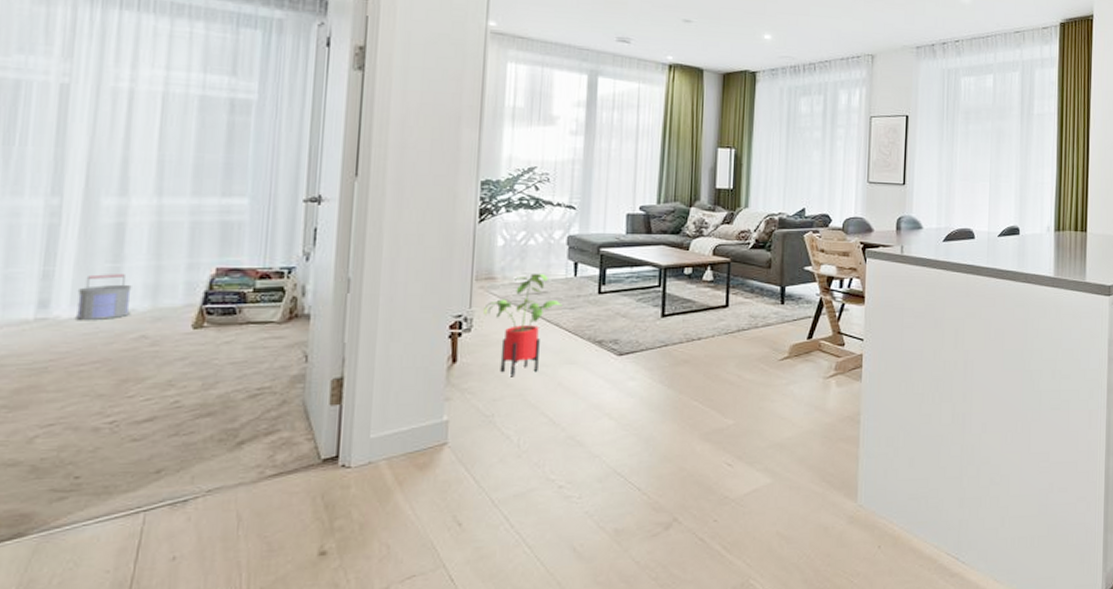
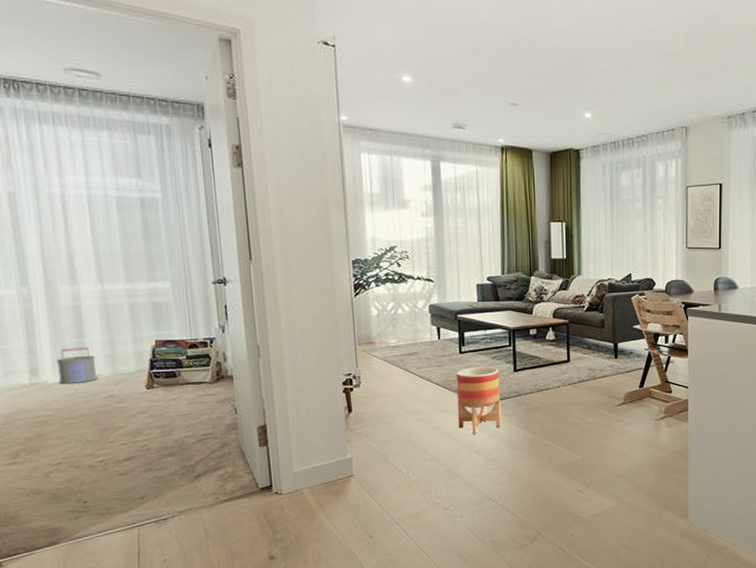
house plant: present [484,273,562,377] -> none [368,337,431,423]
planter: none [587,311,644,392] -> present [456,367,502,434]

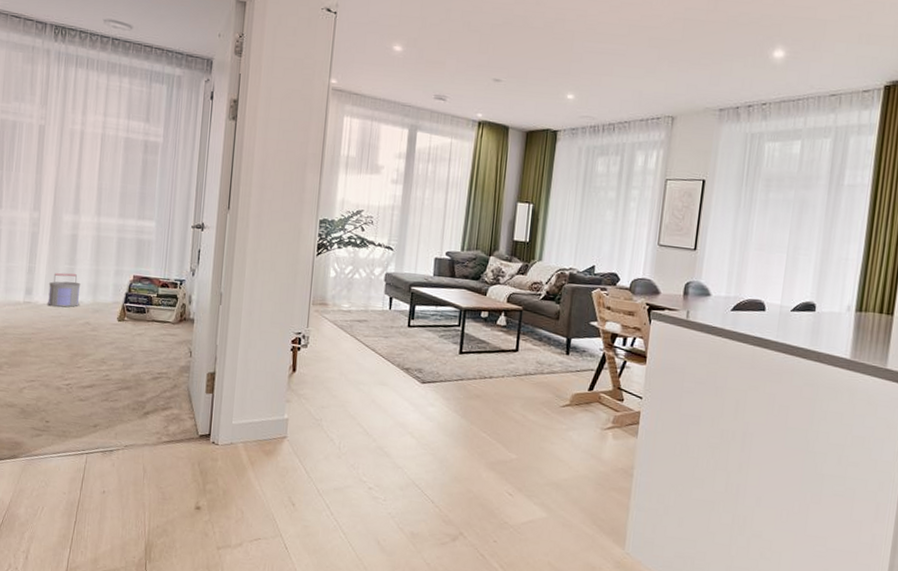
planter: present [456,367,502,434] -> none [395,343,445,414]

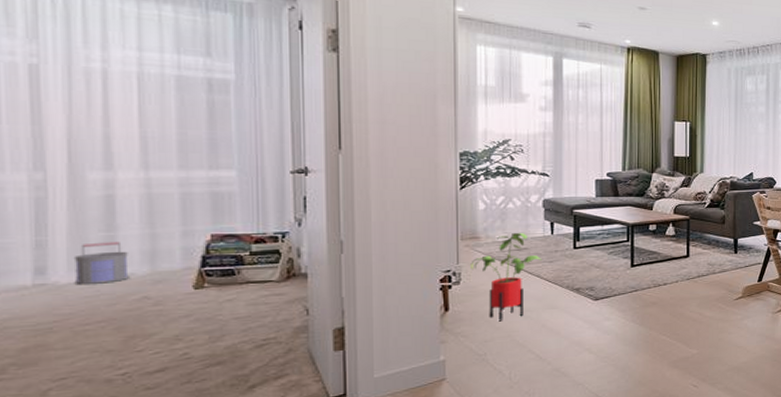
house plant: none [317,303,378,390] -> present [471,232,542,322]

